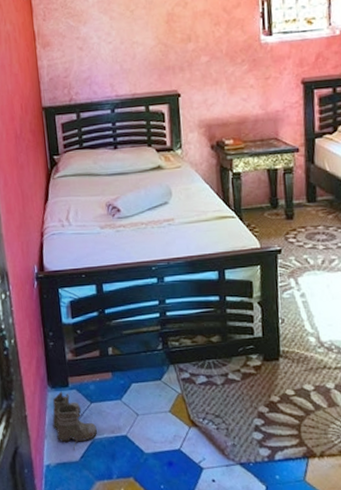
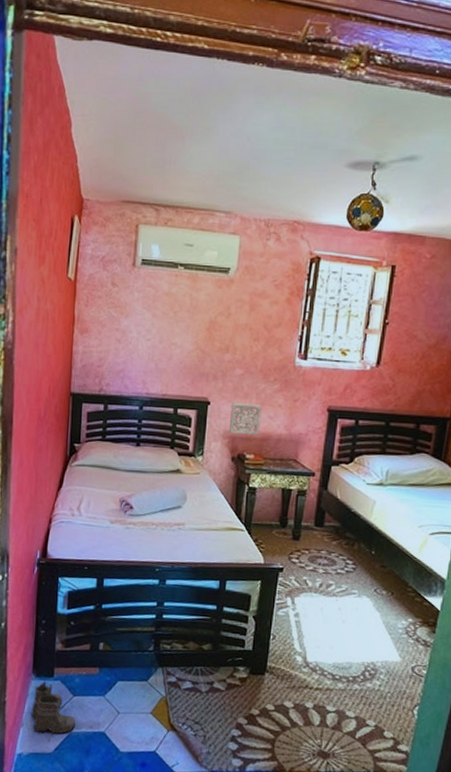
wall ornament: none [202,88,235,123] -> present [228,403,262,436]

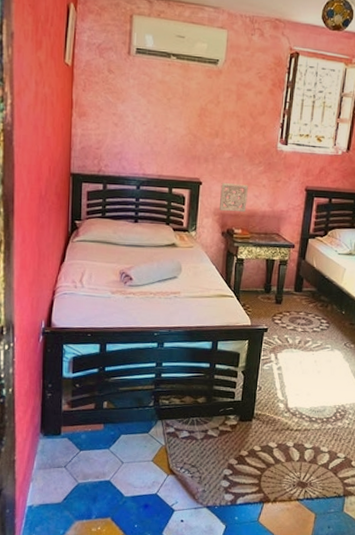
boots: present [31,680,76,742] -> none [40,439,83,493]

